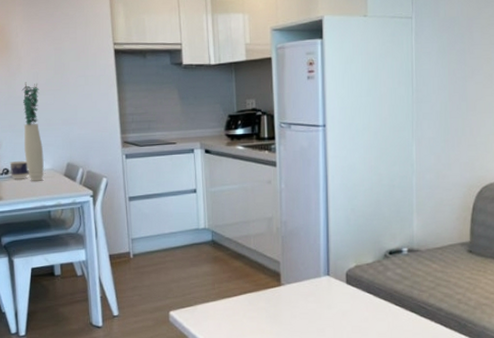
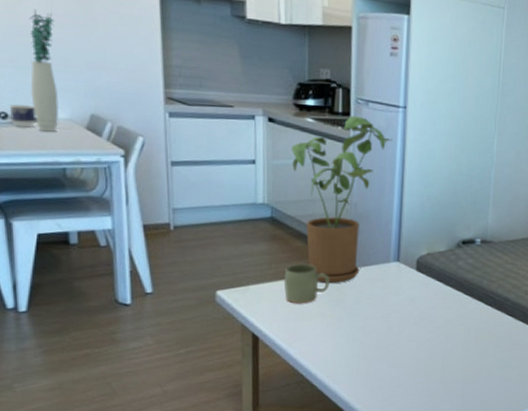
house plant: none [226,139,315,300] -> present [291,116,393,283]
mug: none [226,282,266,320] -> present [283,263,330,303]

